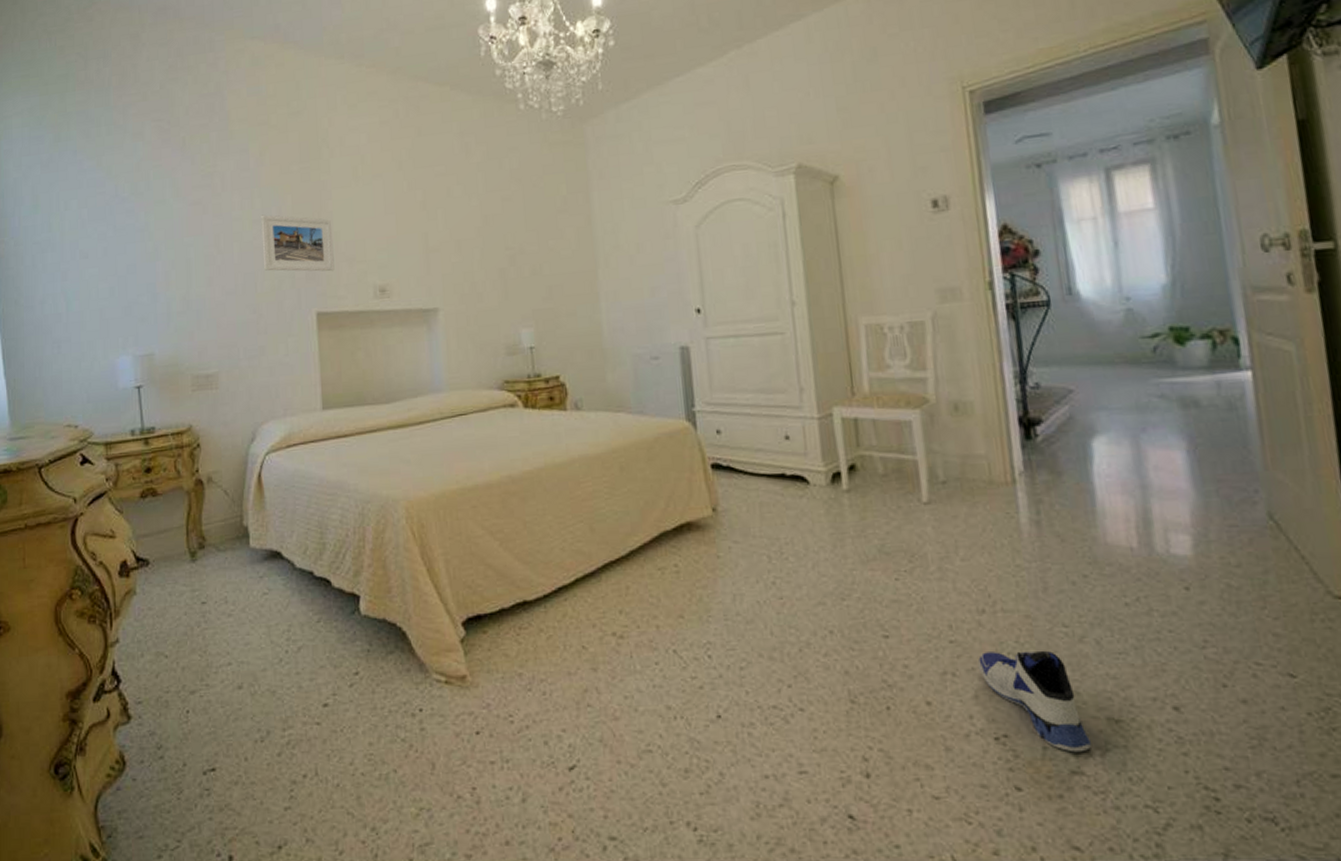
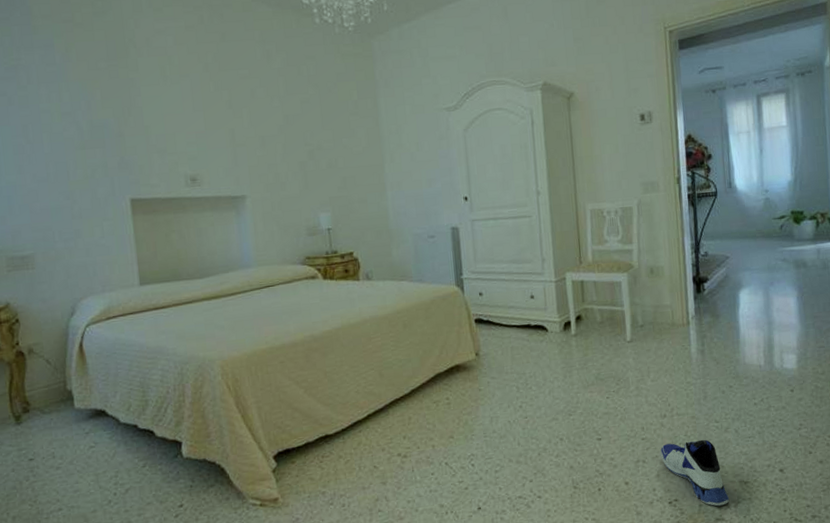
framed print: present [261,214,335,272] -> none [70,107,146,162]

